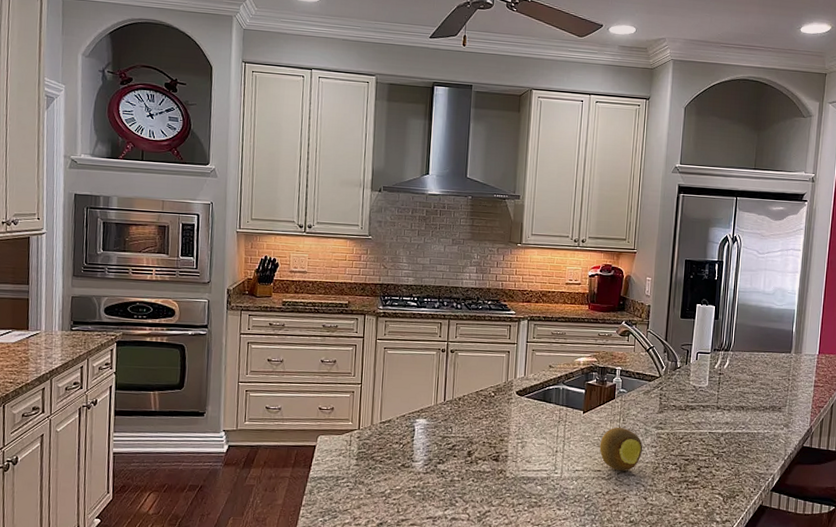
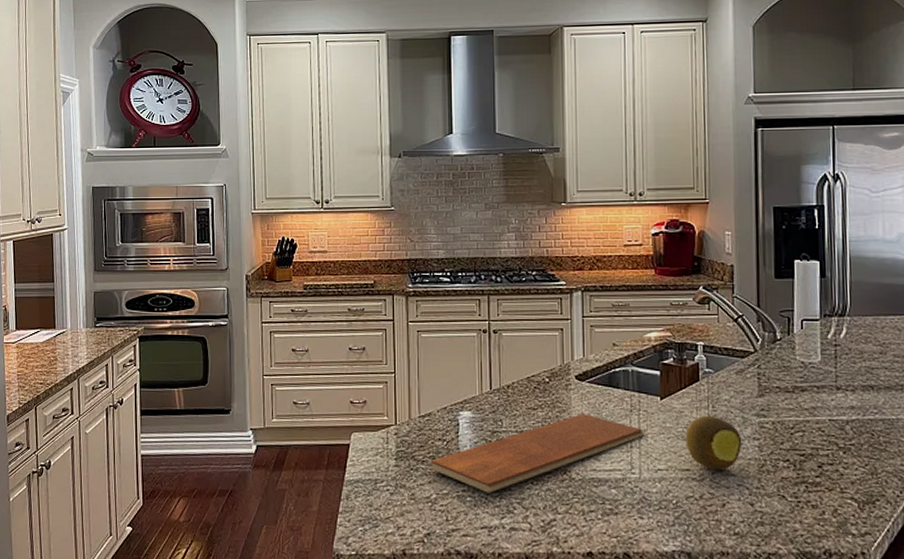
chopping board: none [387,423,569,489] -> present [431,414,645,493]

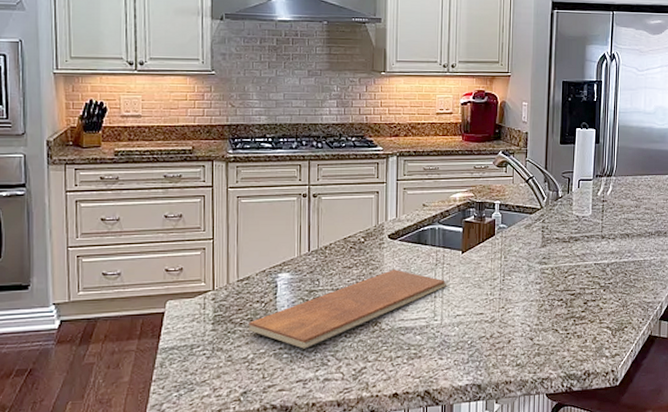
fruit: present [685,415,742,471] -> none [481,265,527,312]

